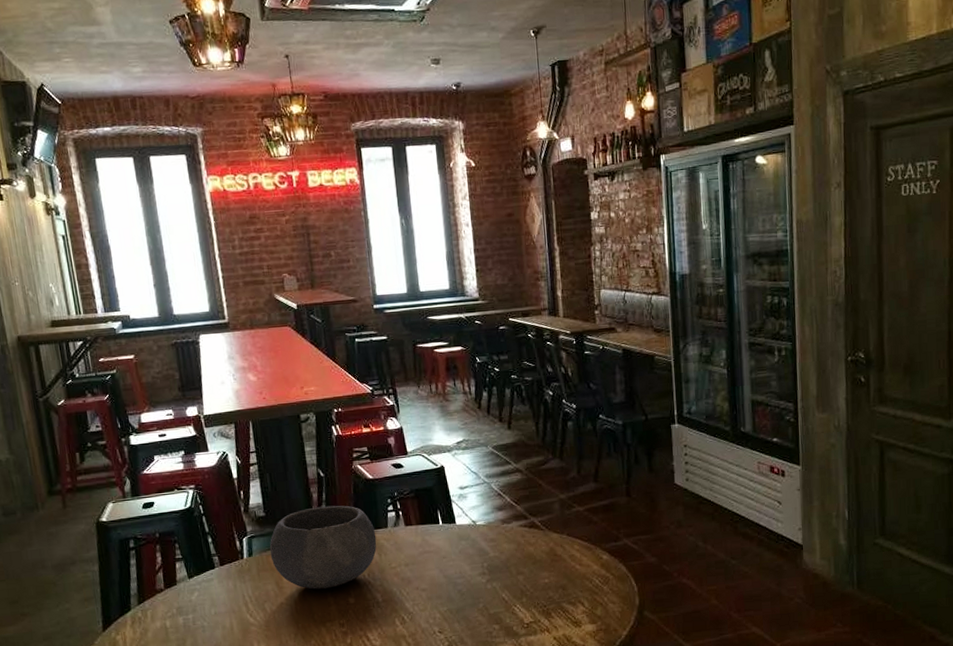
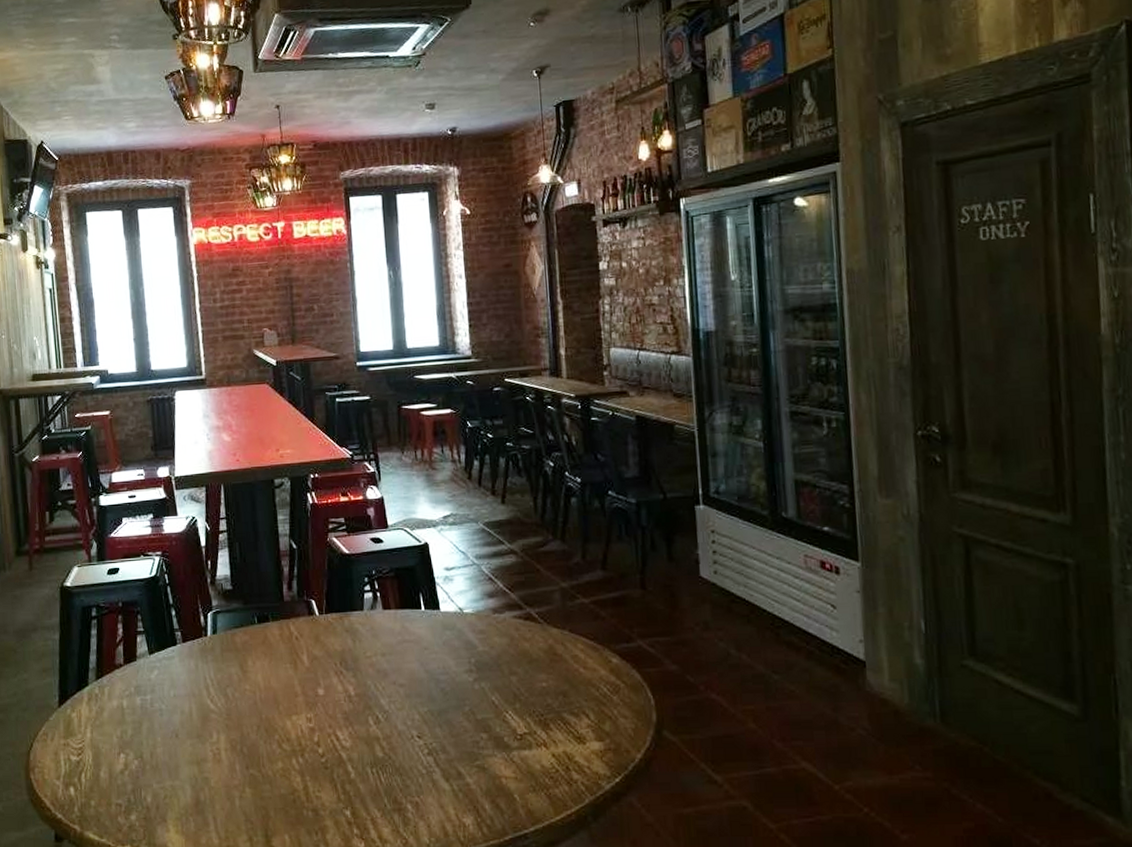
bowl: present [269,505,377,589] -> none [235,581,351,676]

